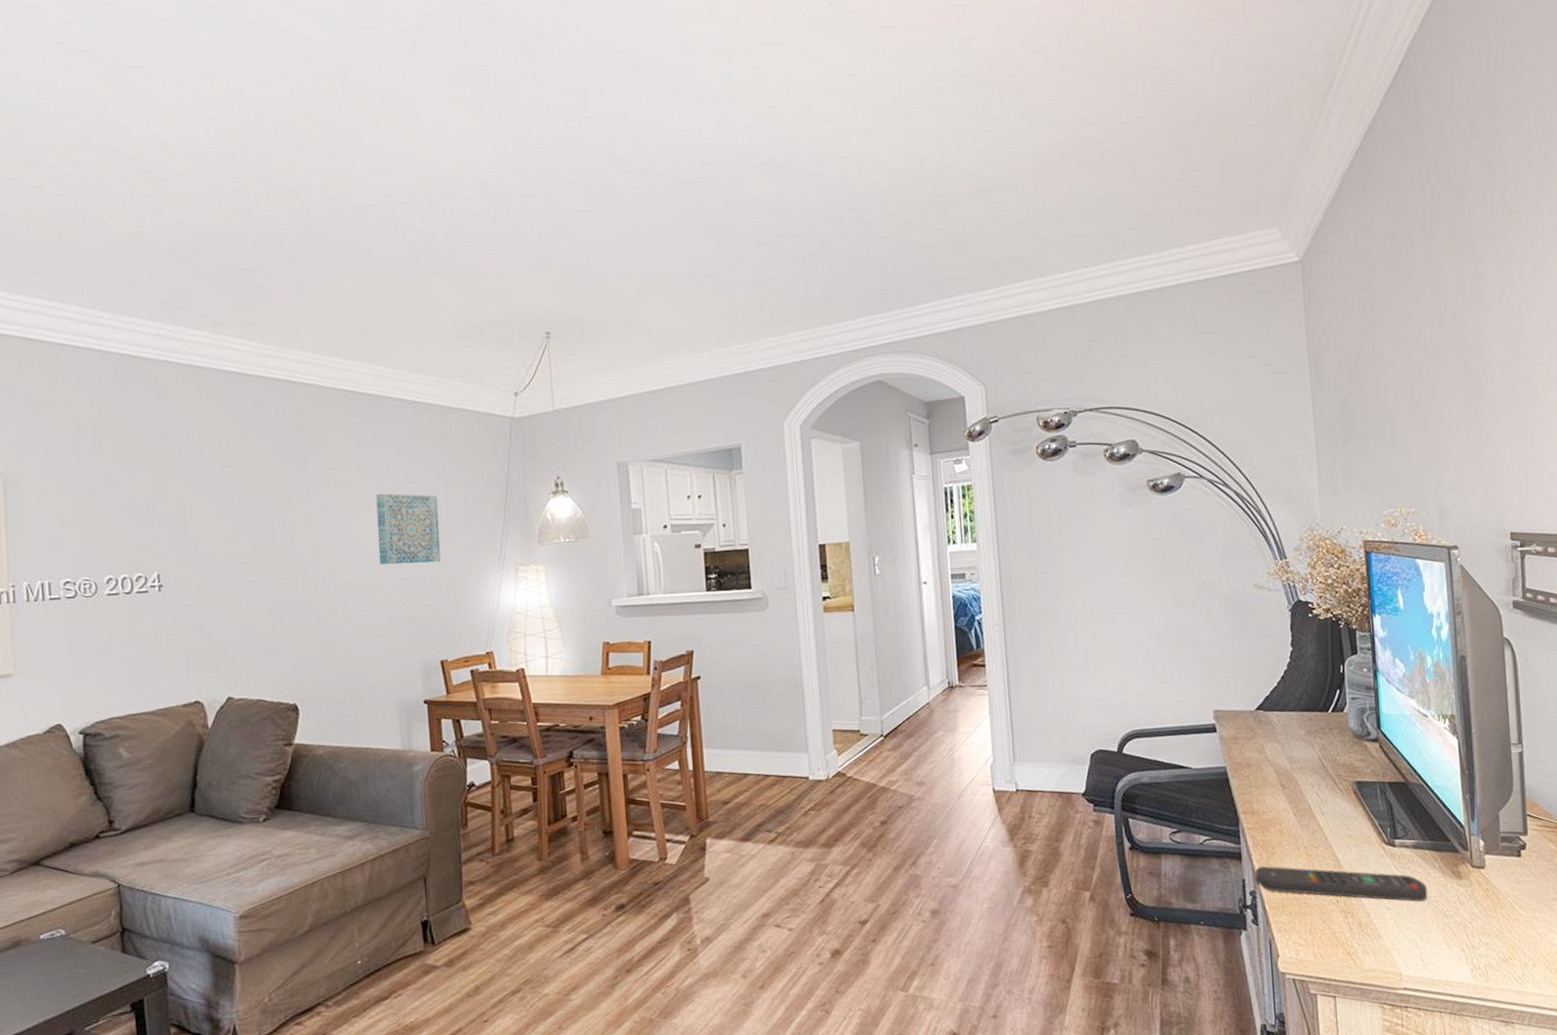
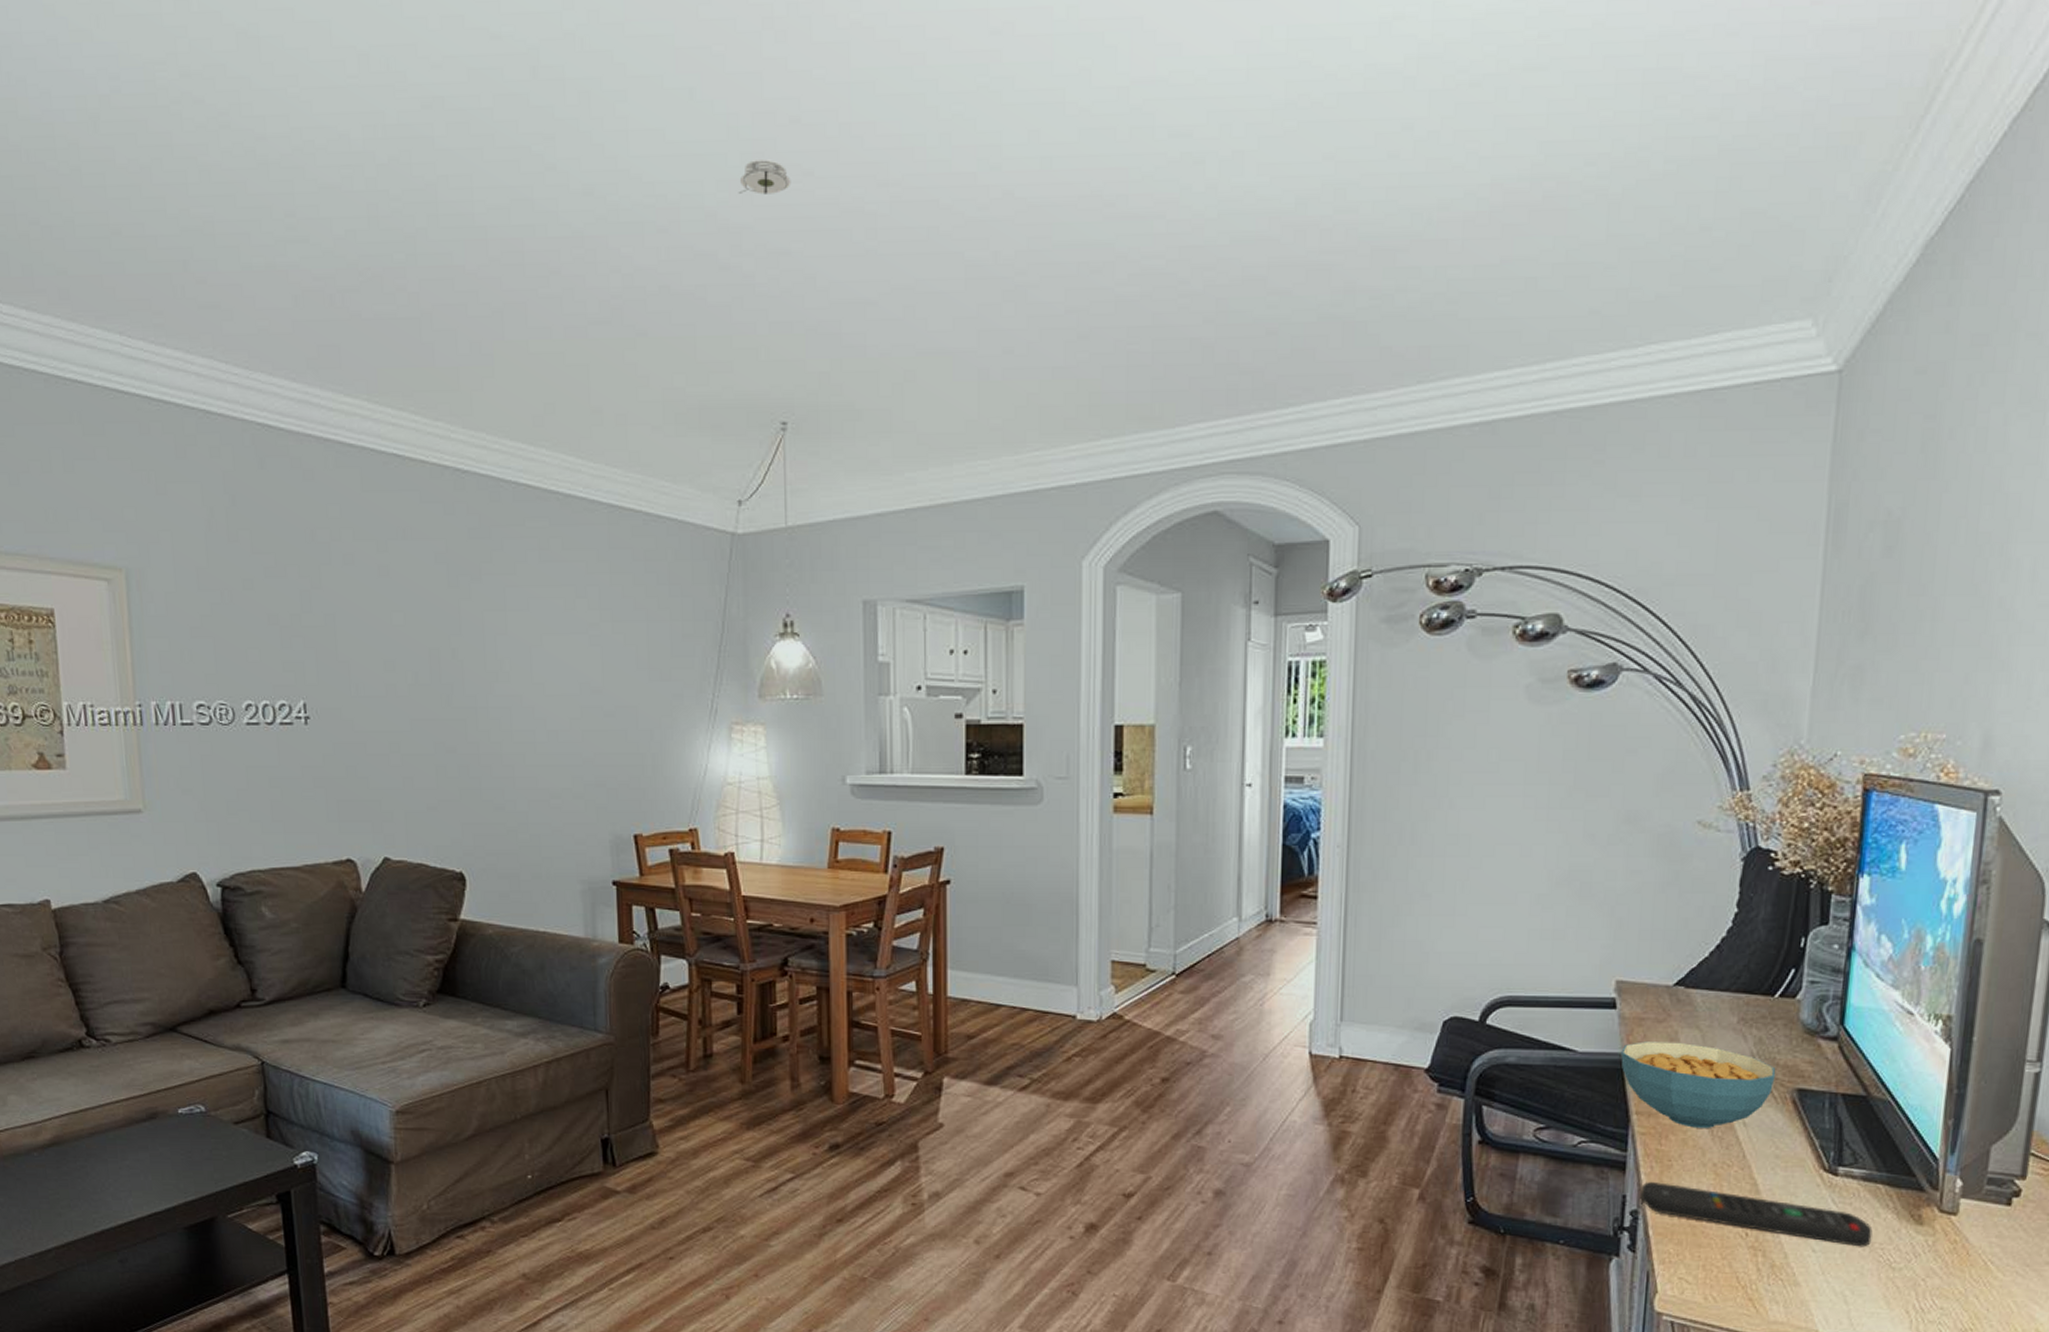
wall art: present [376,493,441,565] -> none [562,621,639,713]
smoke detector: none [504,144,544,169] -> present [738,159,791,195]
cereal bowl: none [1225,753,1339,820] -> present [1621,1041,1776,1128]

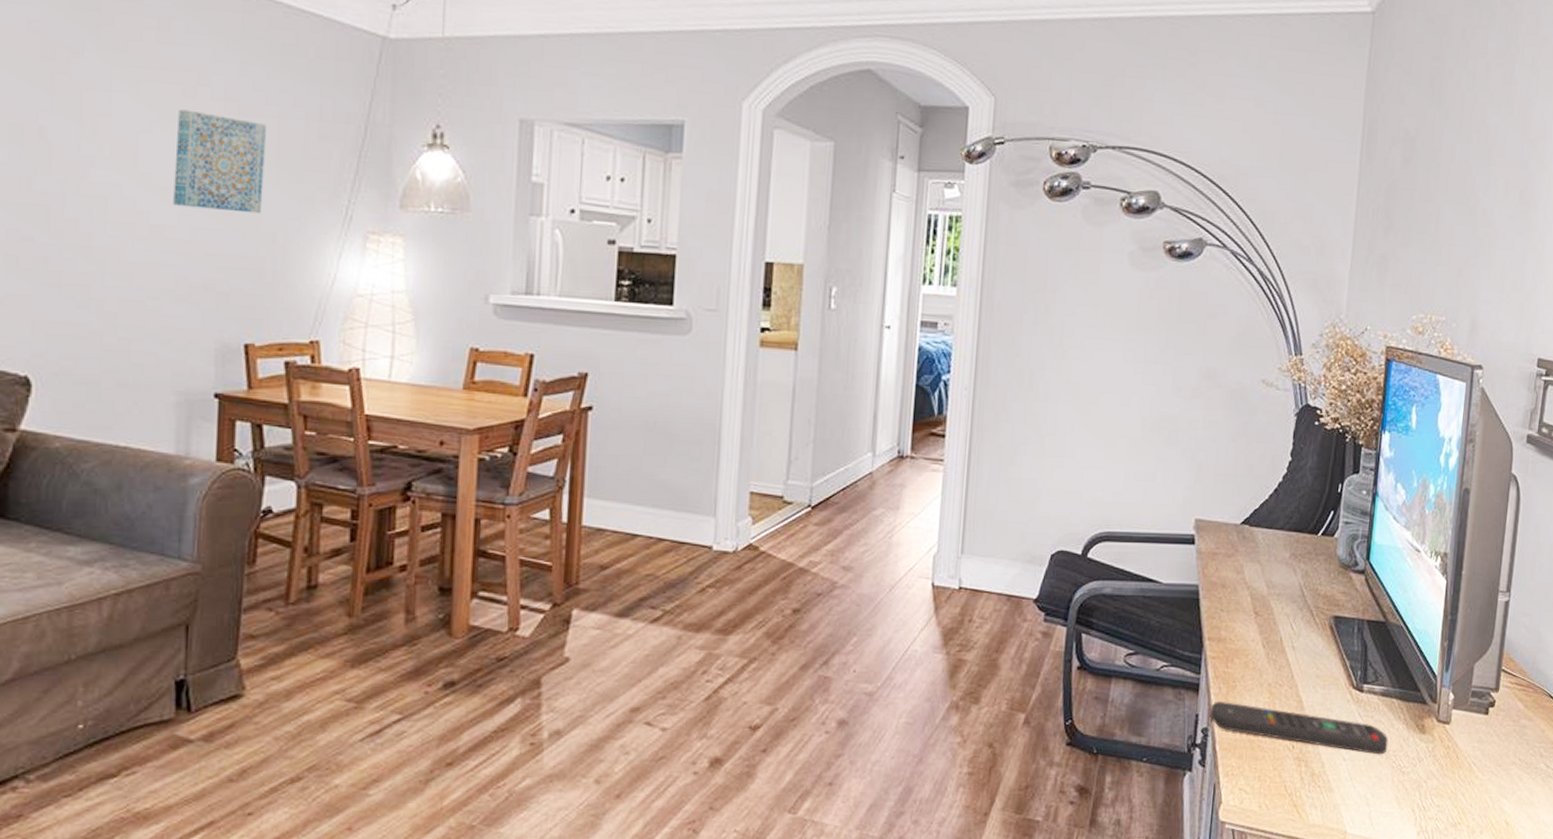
wall art: none [562,621,639,713] -> present [173,109,266,214]
cereal bowl: present [1621,1041,1776,1128] -> none [1197,574,1318,652]

